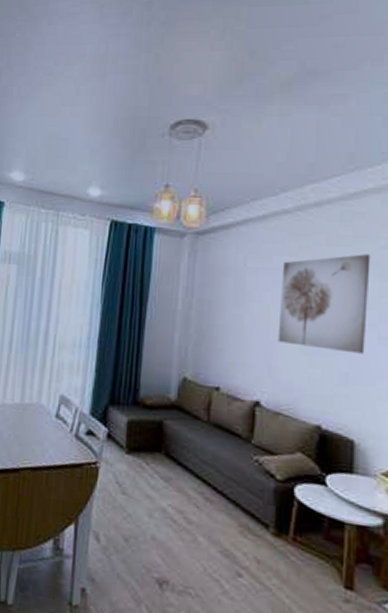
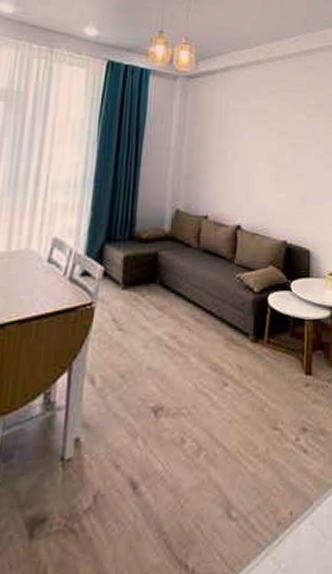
wall art: present [277,254,371,354] -> none [254,99,319,179]

